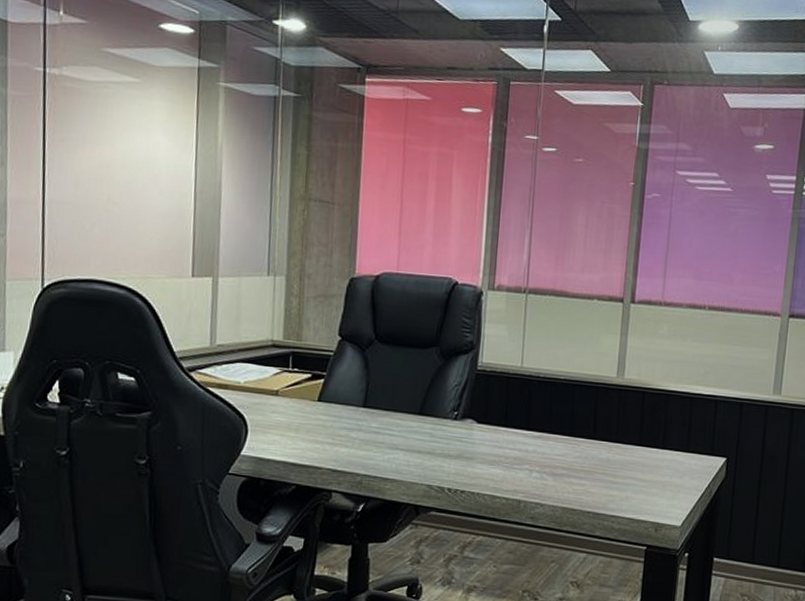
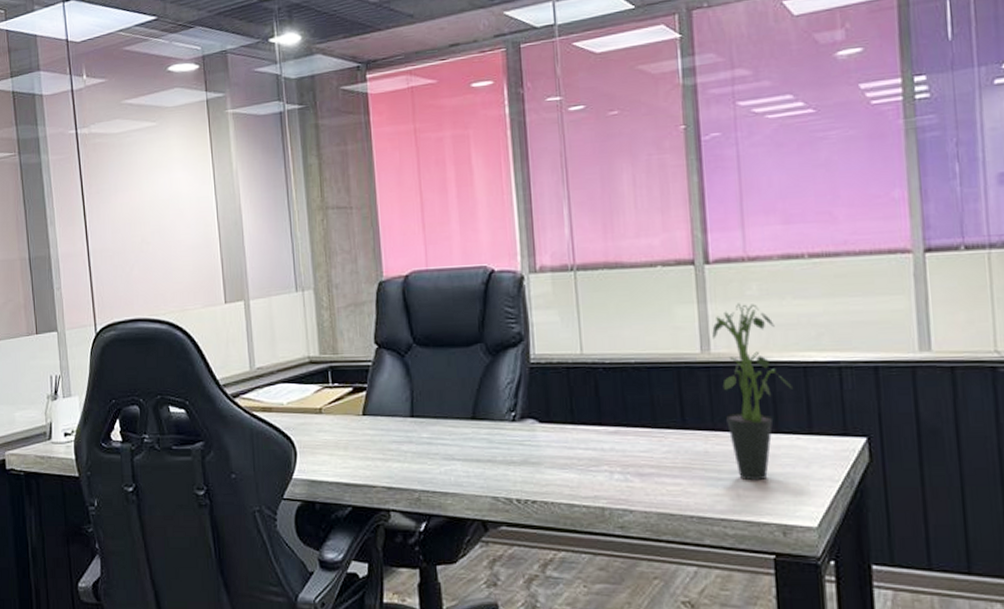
potted plant: none [627,339,681,486] -> present [712,303,793,481]

